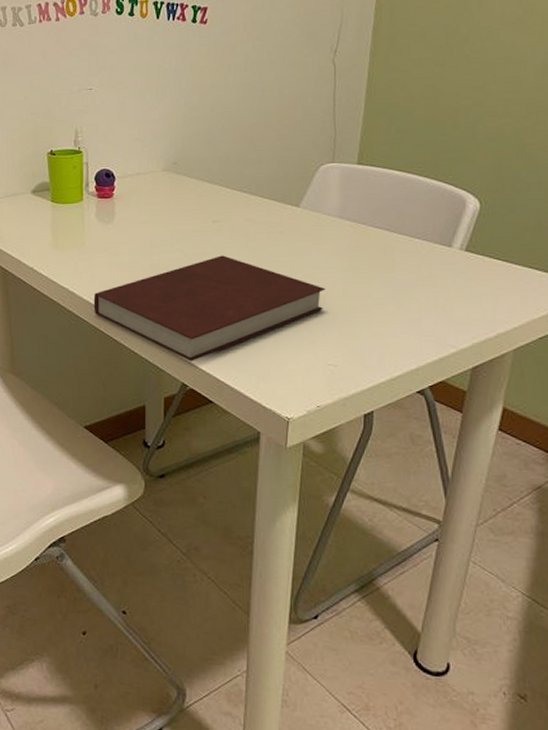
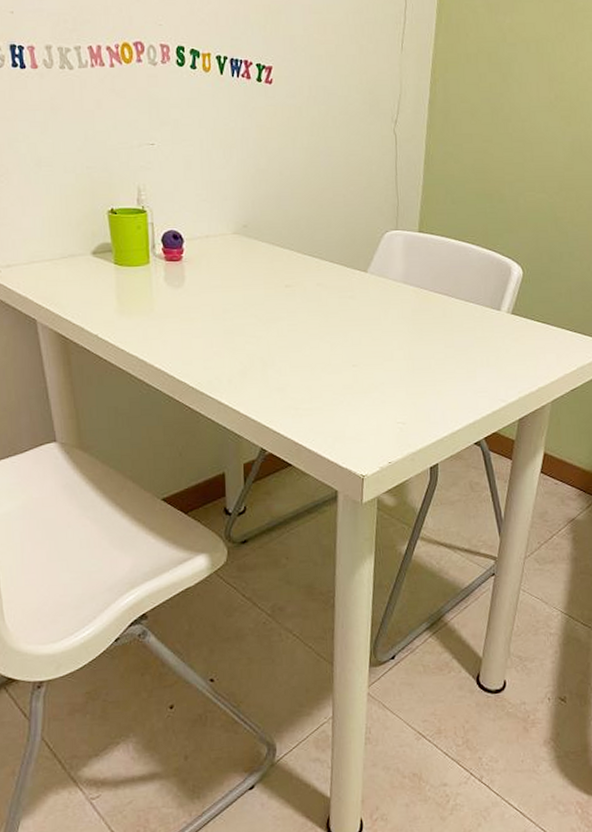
notebook: present [93,255,325,362] -> none [165,320,393,427]

